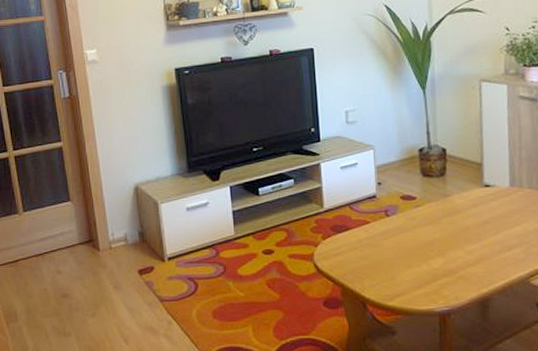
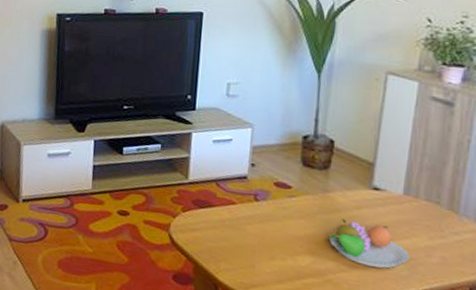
fruit bowl: none [454,218,524,257] -> present [328,219,410,269]

